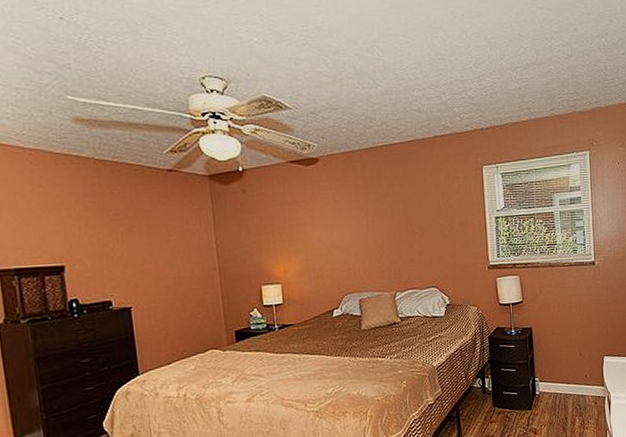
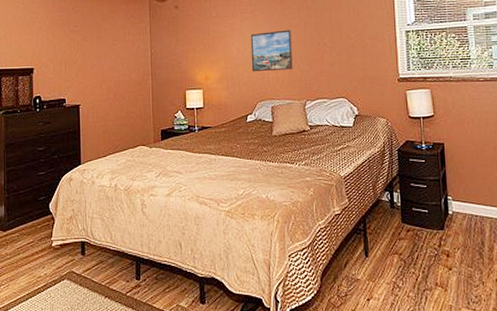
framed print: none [332,216,381,263] -> present [250,29,293,72]

